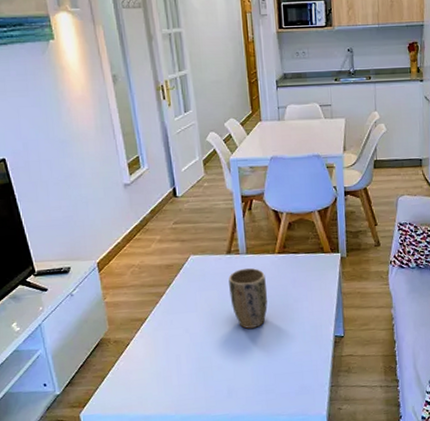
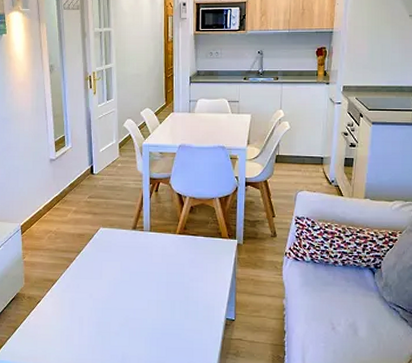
plant pot: present [228,267,268,329] -> none [132,244,166,301]

